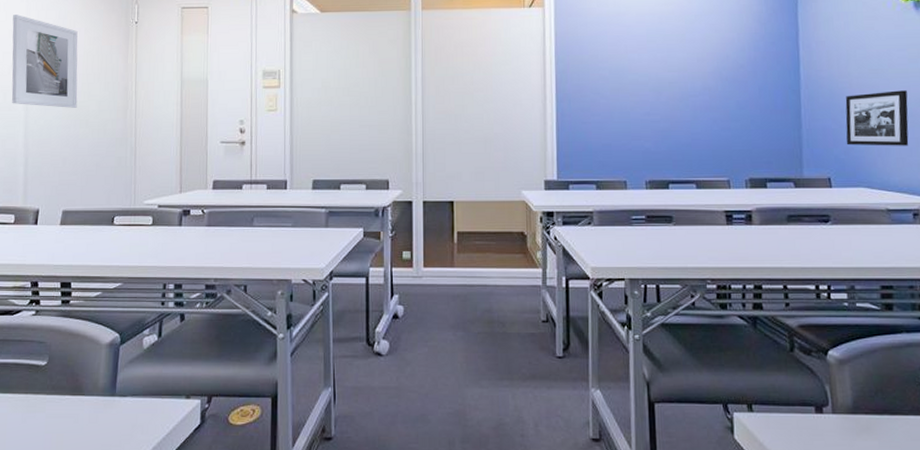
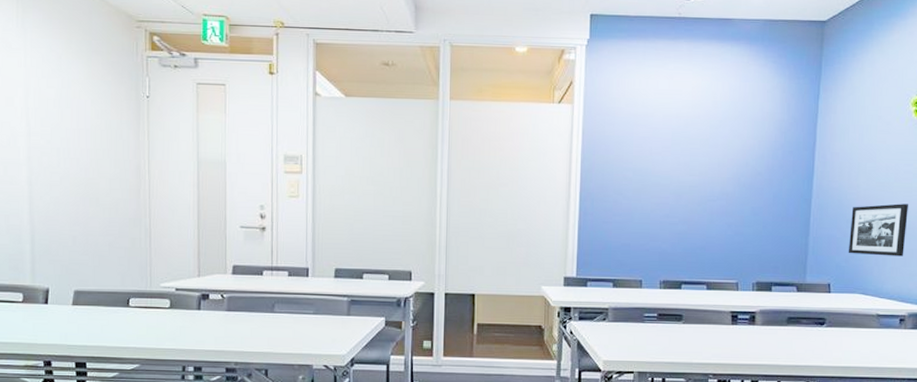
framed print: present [11,15,78,108] -> none [10,81,86,185]

